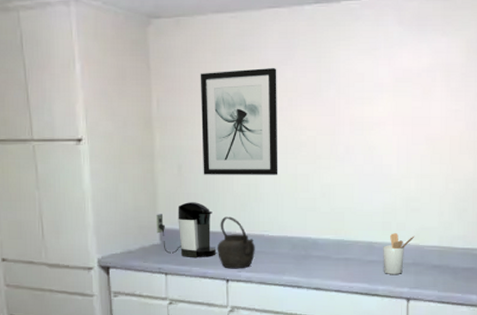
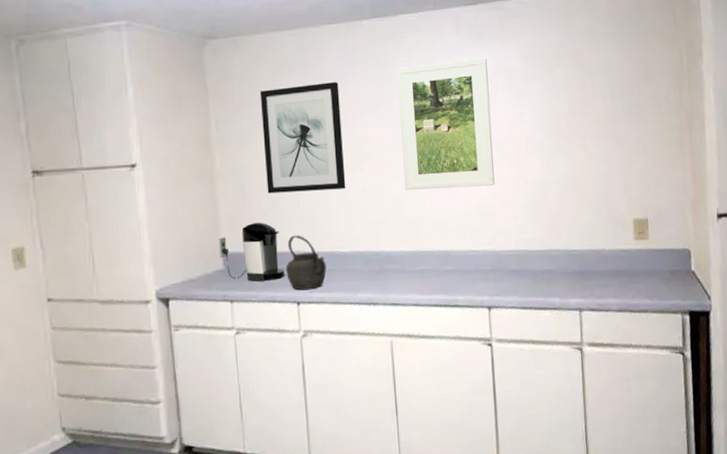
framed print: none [335,51,427,181] -> present [397,58,495,191]
utensil holder: present [383,233,415,274] -> none [459,240,491,283]

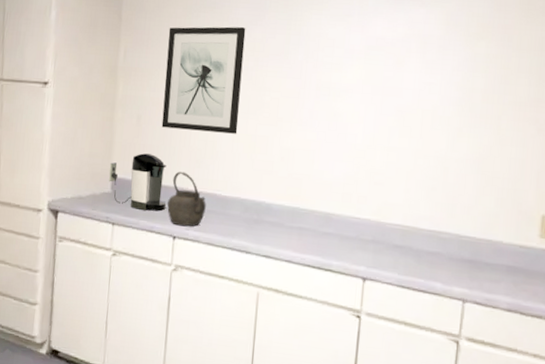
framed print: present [397,58,495,191] -> none [296,20,403,154]

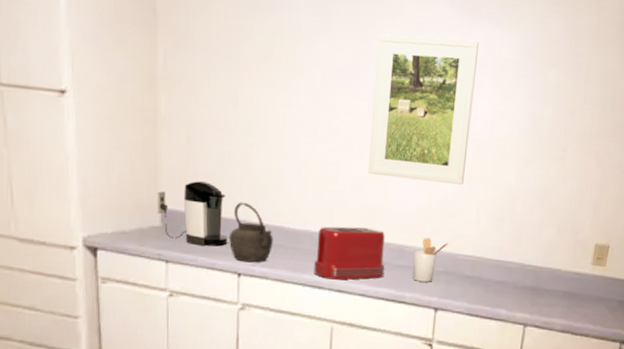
wall art: present [161,26,246,134] -> none [216,29,311,161]
toaster: none [242,194,312,246] -> present [314,226,385,280]
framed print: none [296,20,403,154] -> present [368,34,479,185]
utensil holder: none [339,206,377,251] -> present [413,238,449,282]

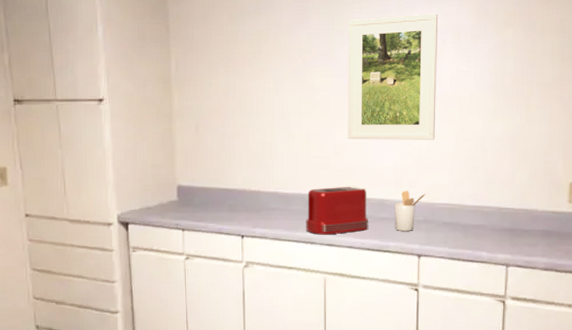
coffee maker: present [156,181,228,247] -> none [173,160,232,214]
kettle: present [229,202,273,263] -> none [233,174,269,225]

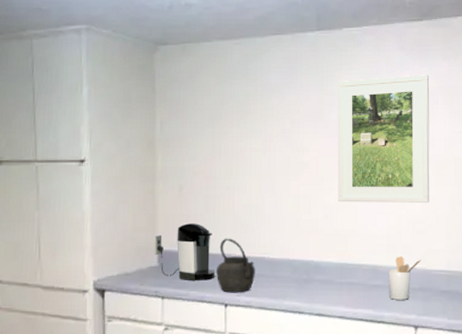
coffee maker: none [173,160,232,214] -> present [154,223,215,280]
kettle: none [233,174,269,225] -> present [216,238,255,293]
toaster: present [306,186,369,235] -> none [294,251,361,304]

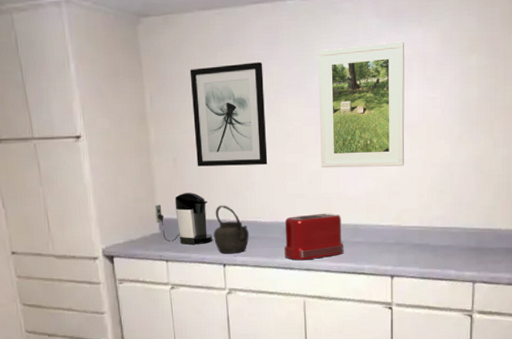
wall art: none [203,90,280,196] -> present [189,61,268,167]
toaster: none [294,251,361,304] -> present [284,213,344,261]
utensil holder: present [388,256,422,300] -> none [368,215,397,254]

